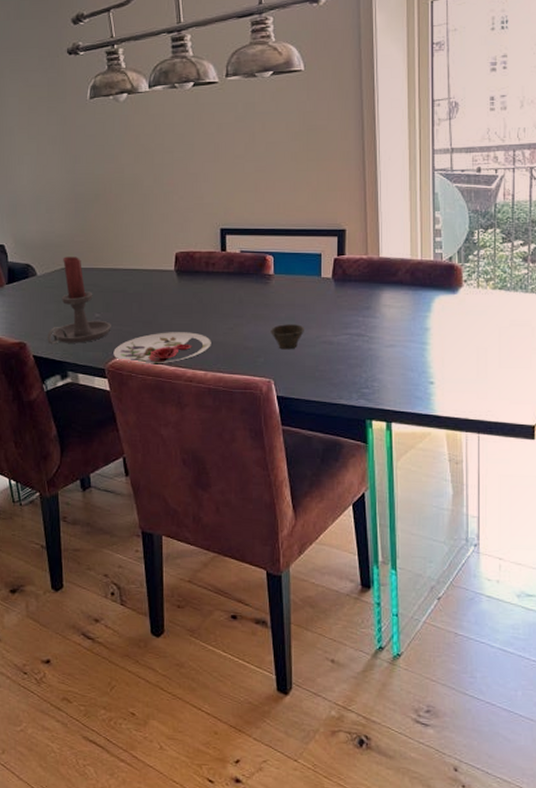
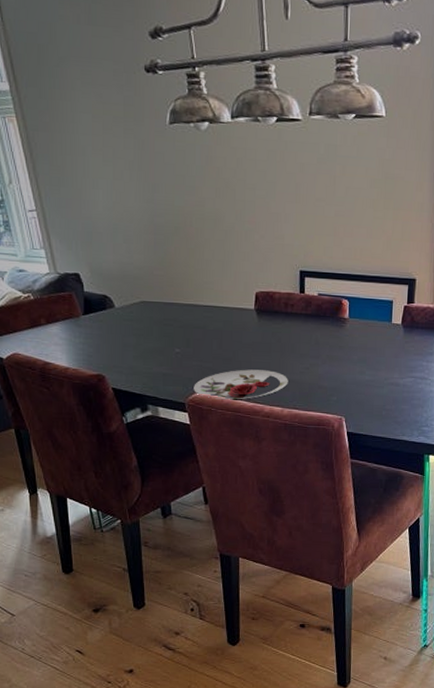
candle holder: present [47,257,111,344] -> none [127,290,191,378]
cup: present [270,324,306,350] -> none [343,366,375,390]

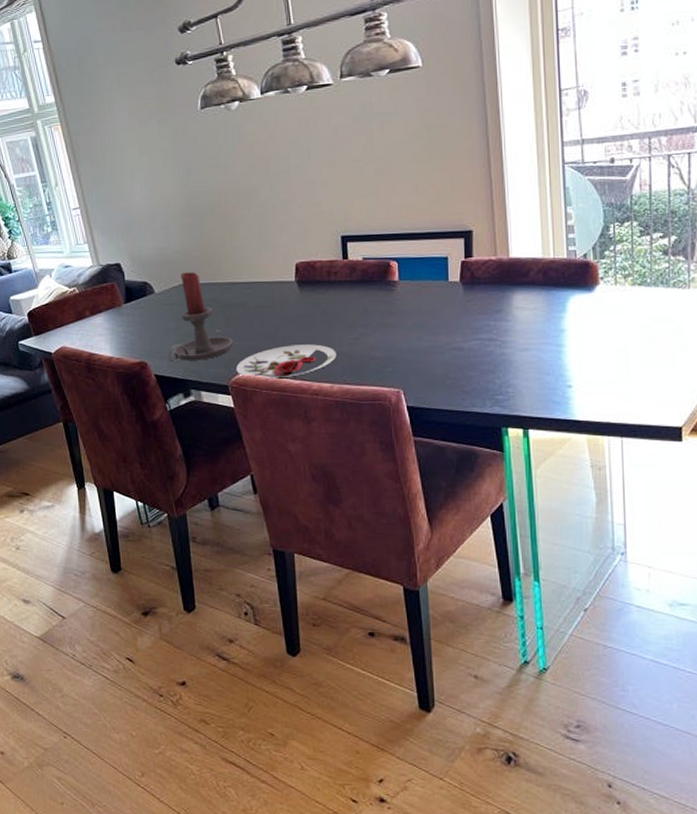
candle holder: none [127,290,191,378] -> present [168,272,233,363]

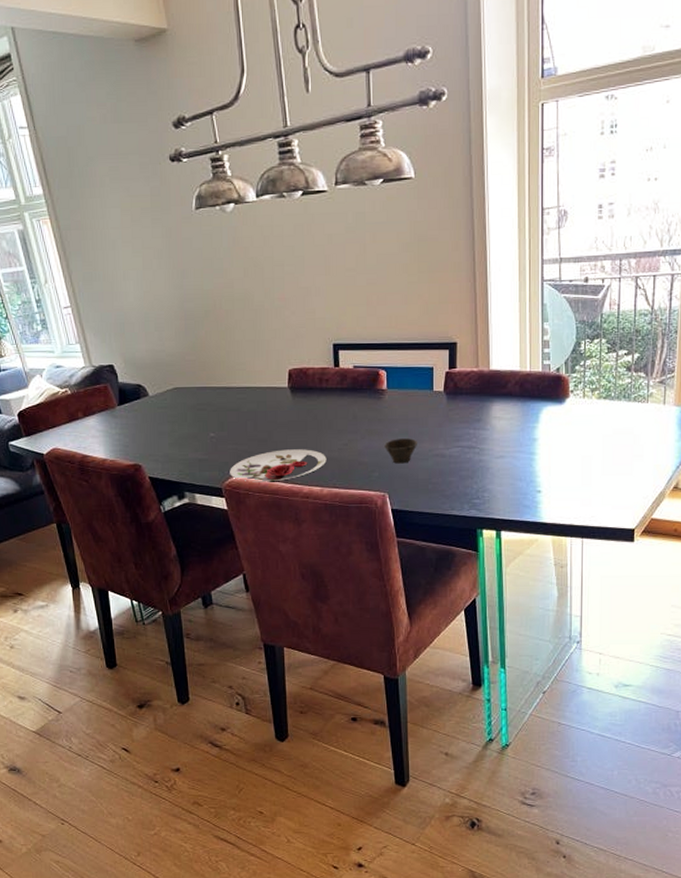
candle holder: present [168,272,233,363] -> none [162,376,227,465]
cup: none [397,331,434,358] -> present [384,438,418,464]

